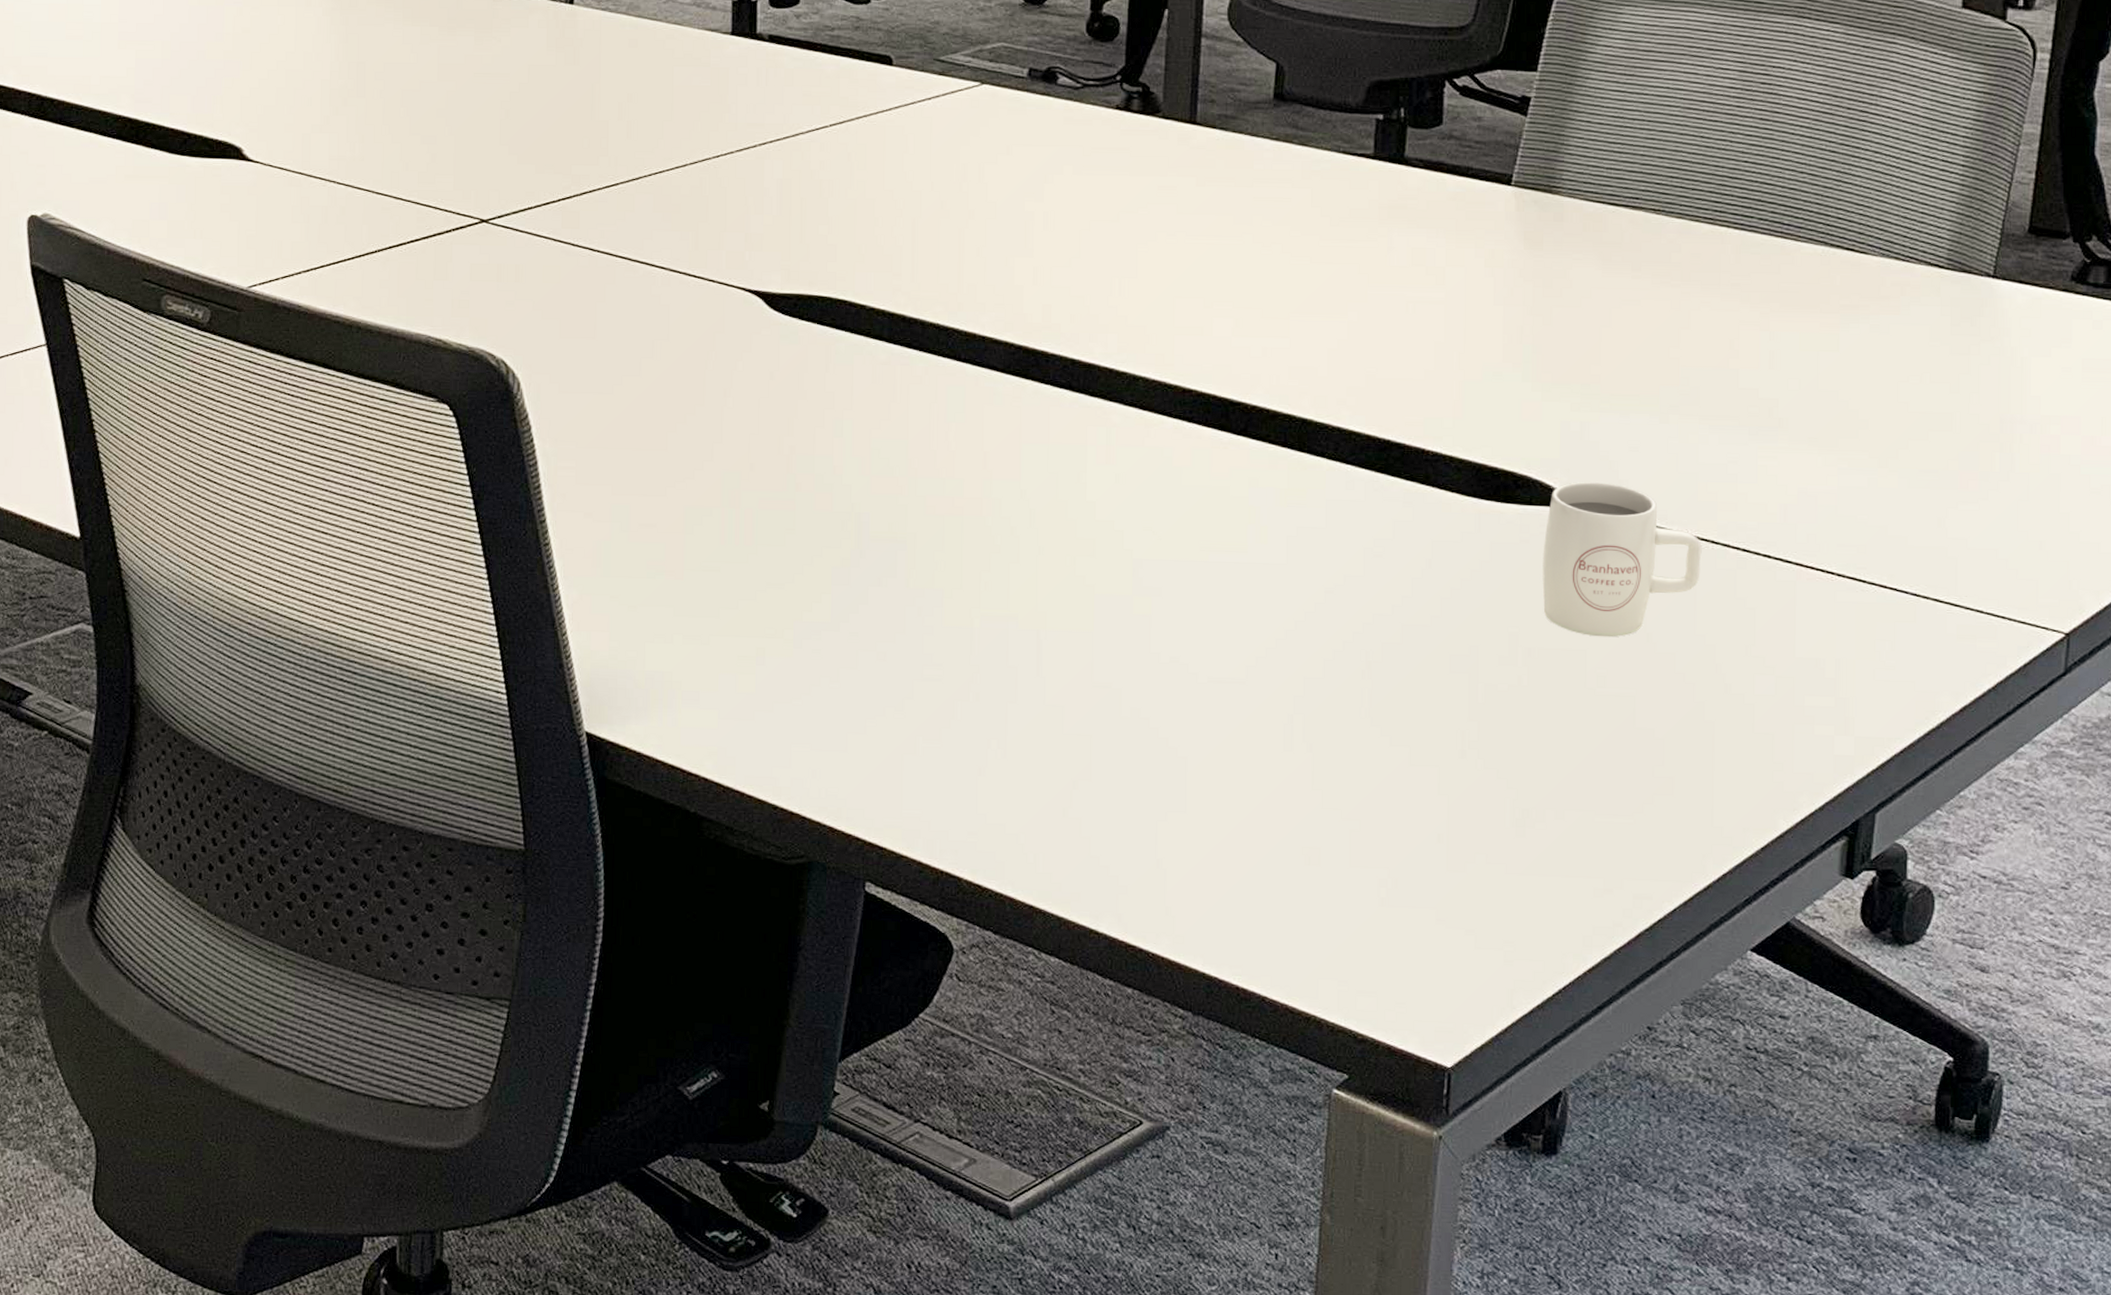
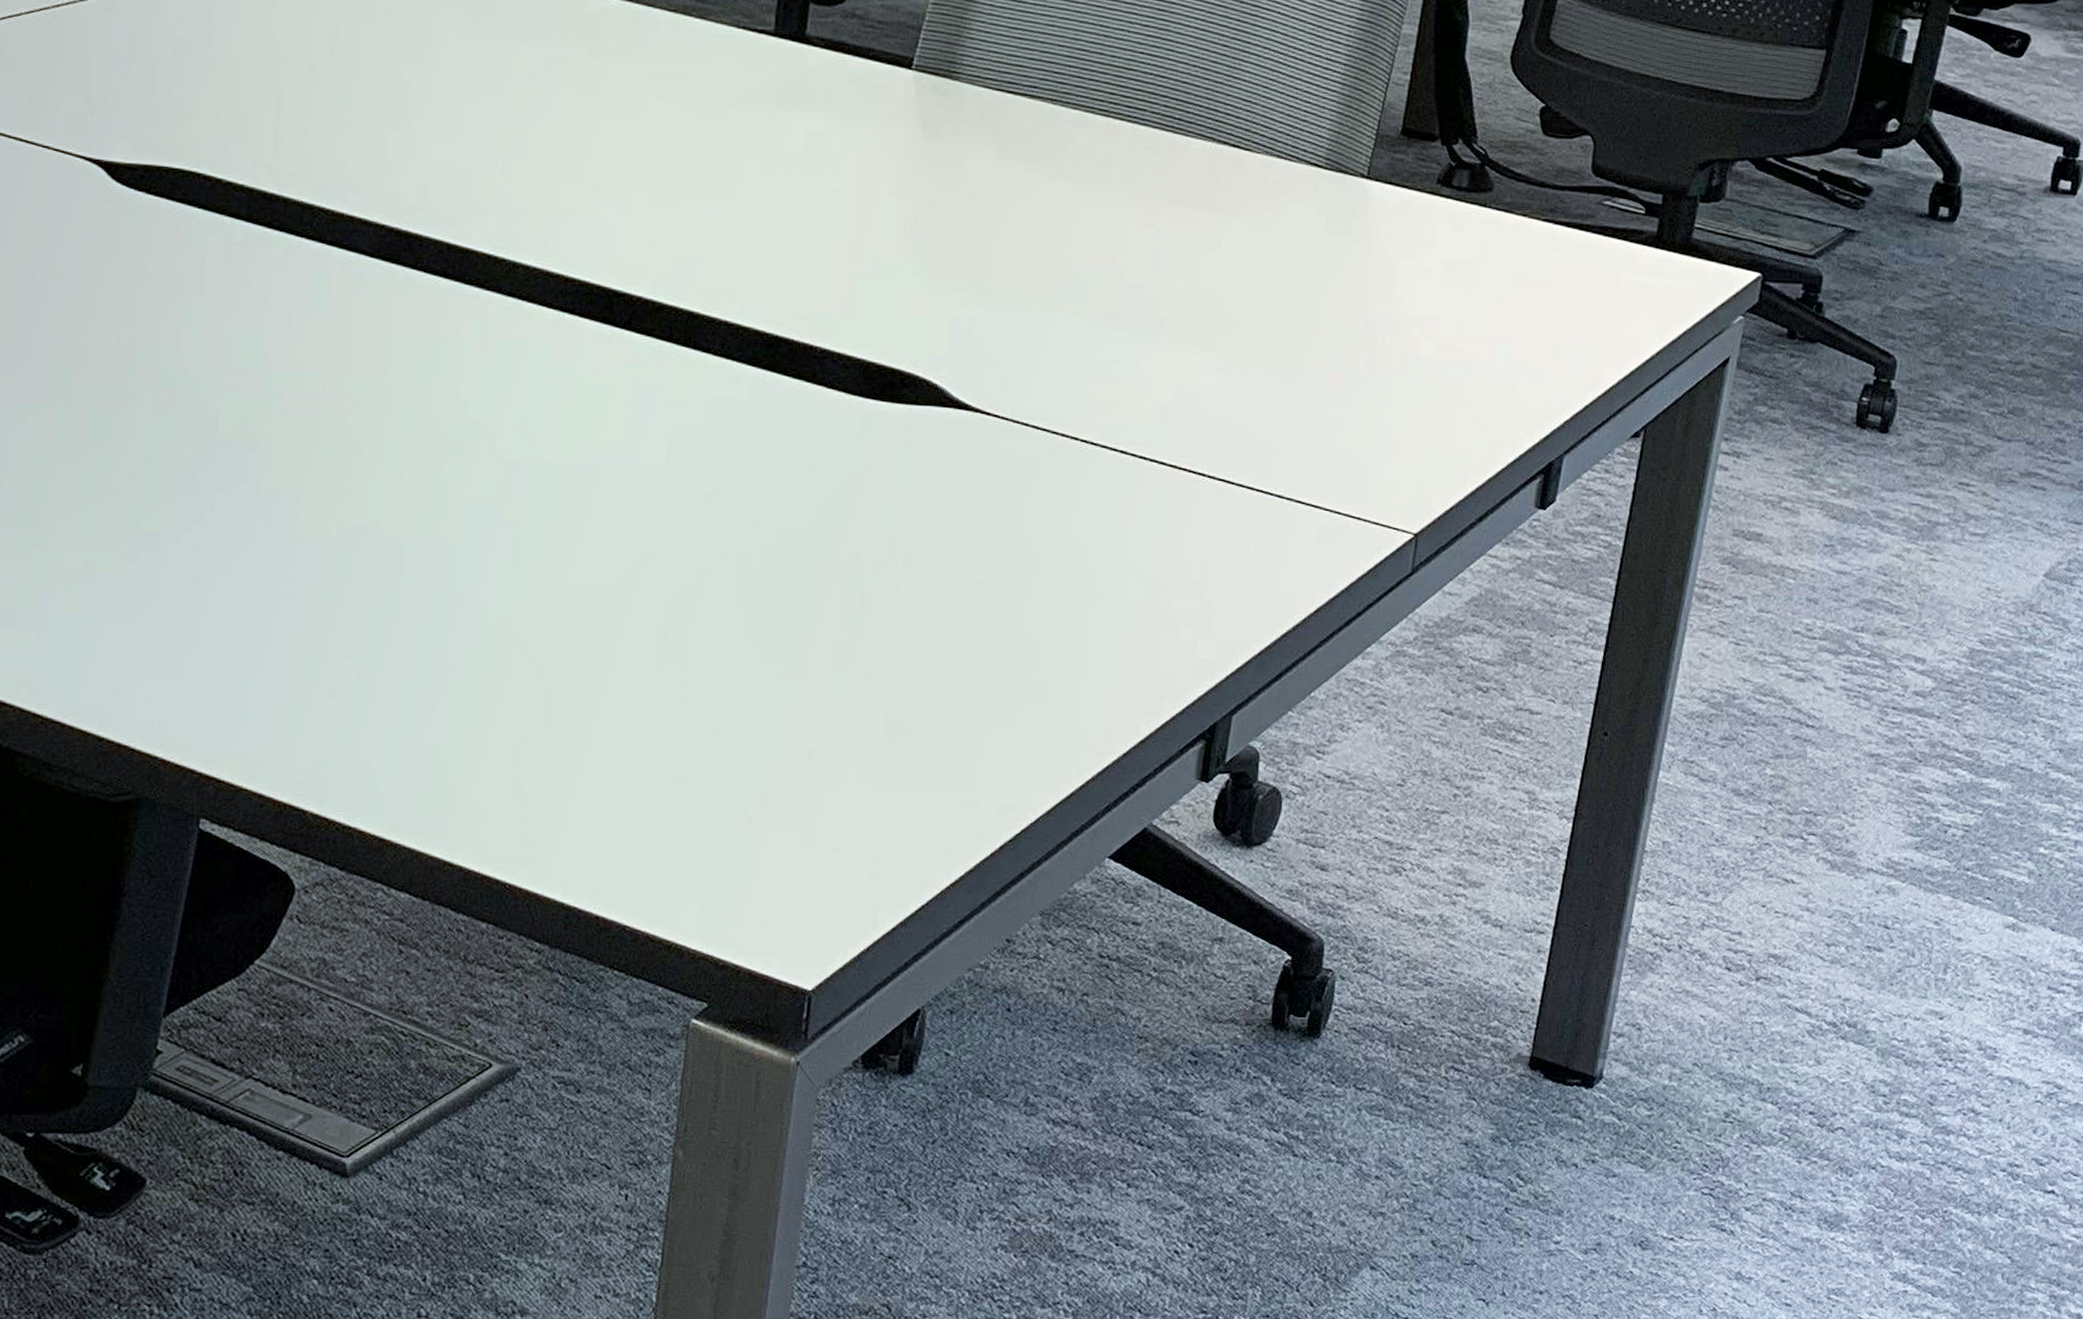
mug: present [1542,481,1702,637] -> none [924,380,1082,542]

